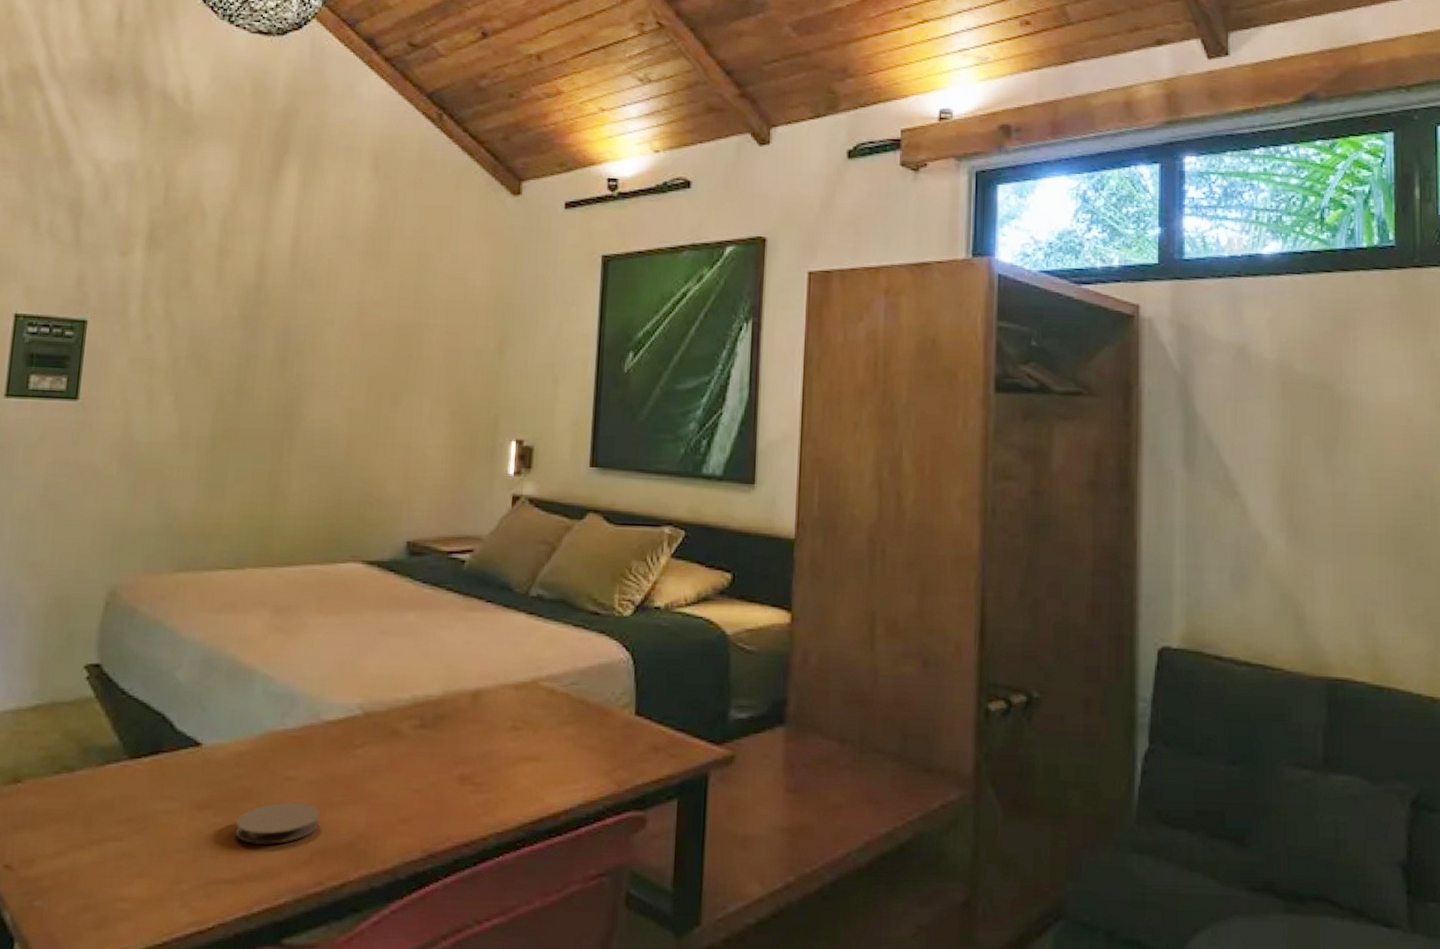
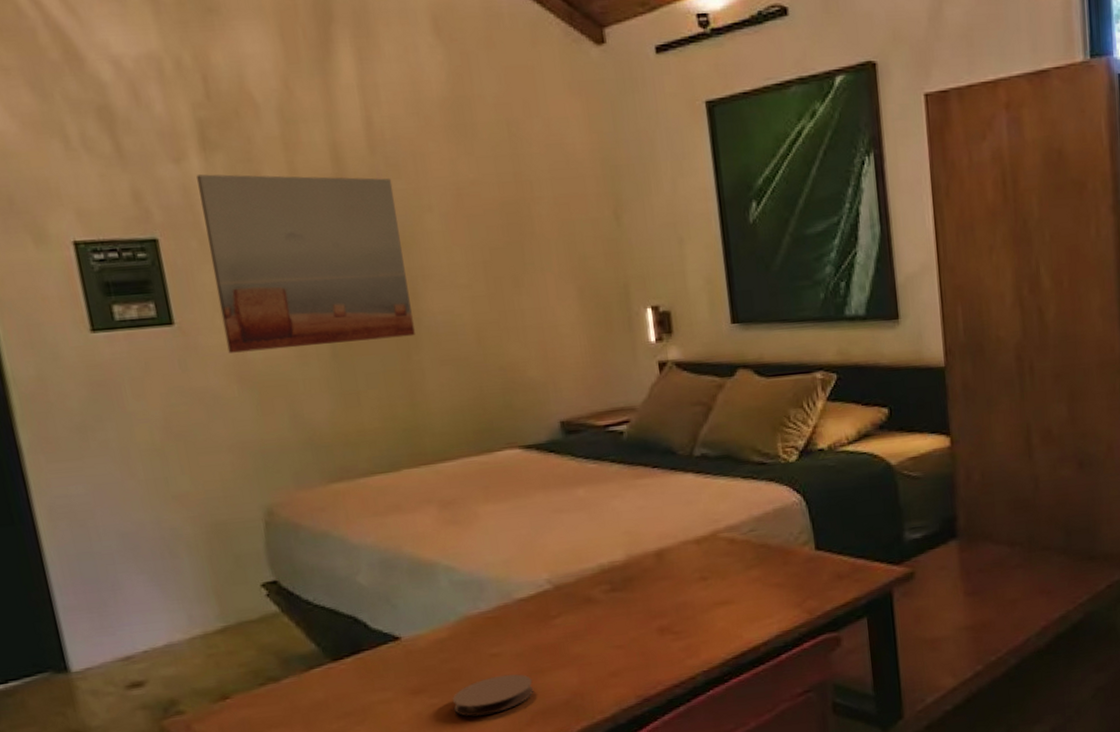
wall art: none [119,268,305,439] -> present [196,174,415,353]

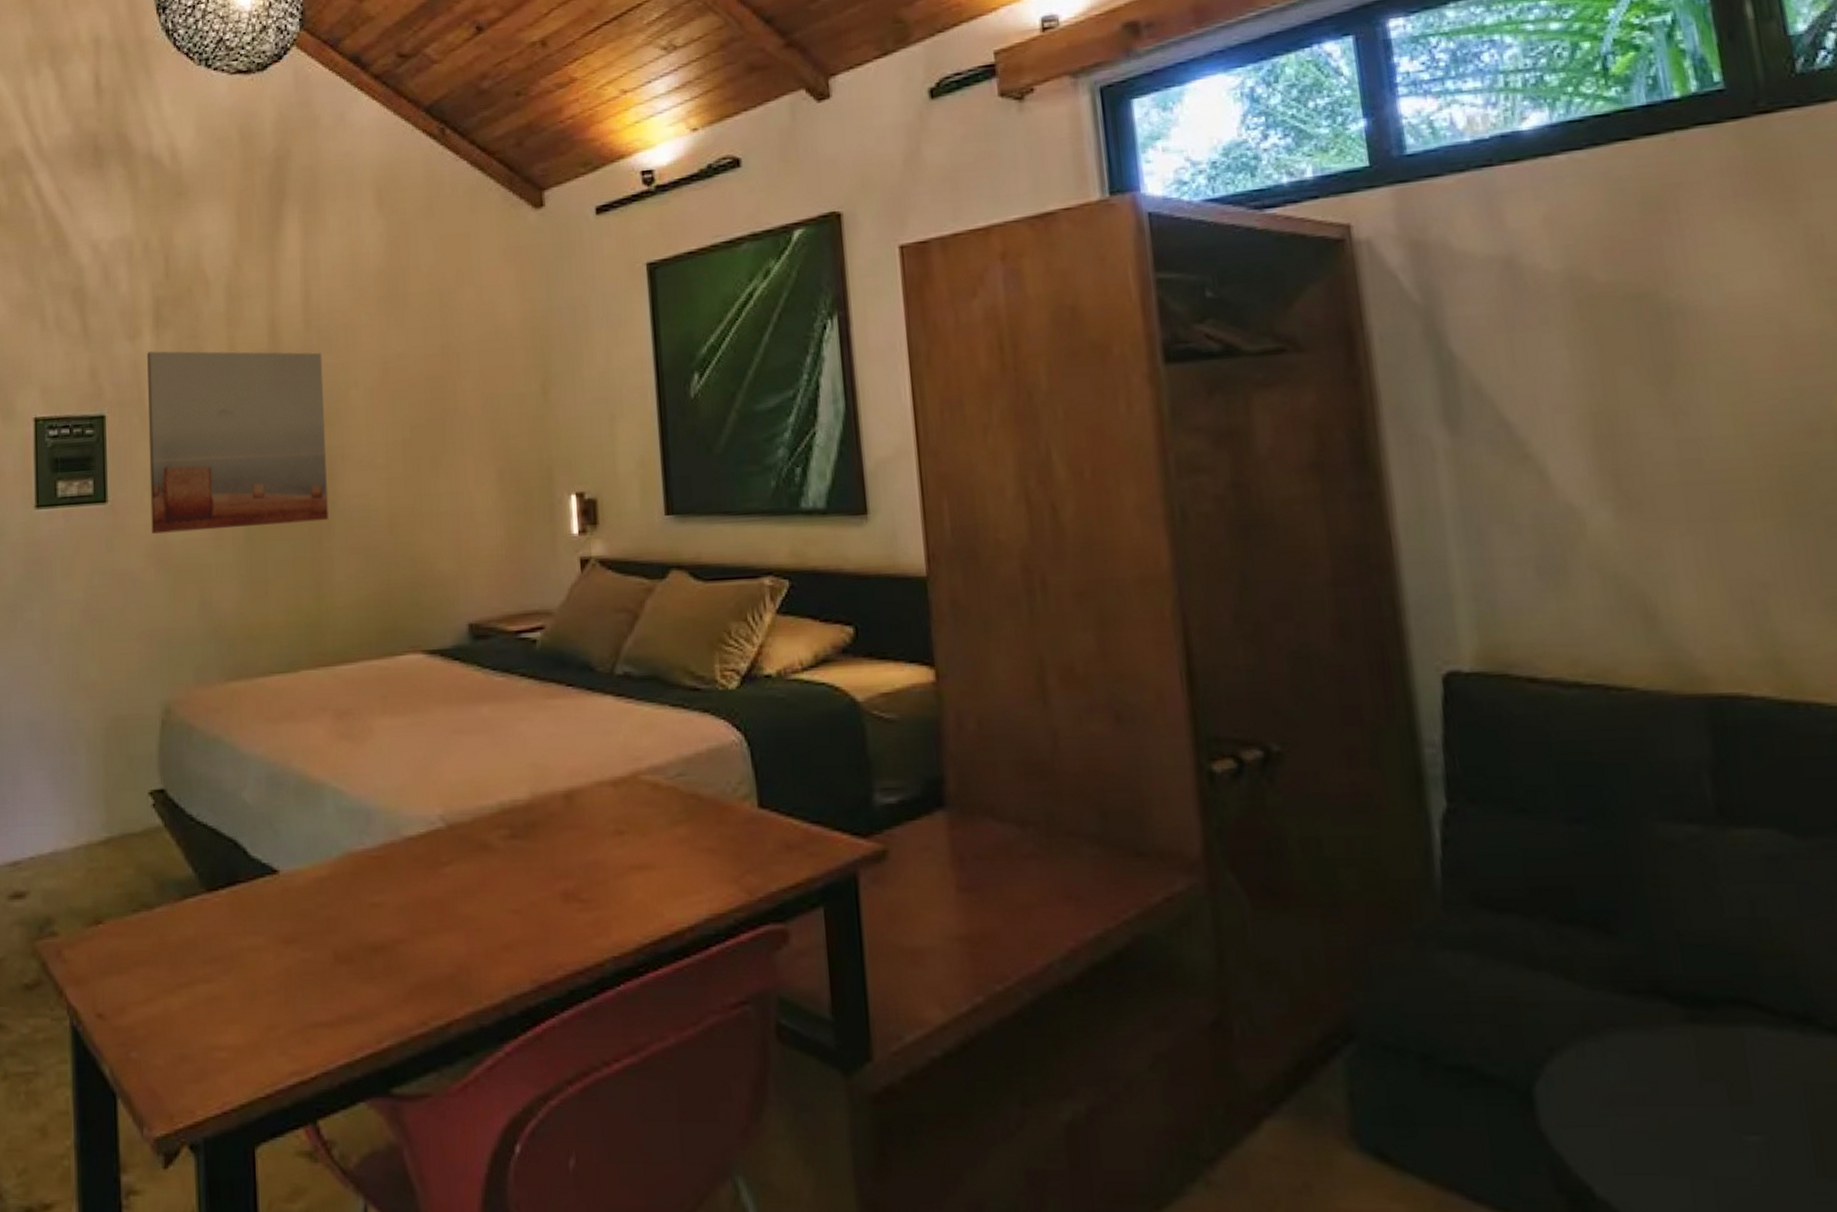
coaster: present [452,674,534,717] -> none [325,931,415,983]

